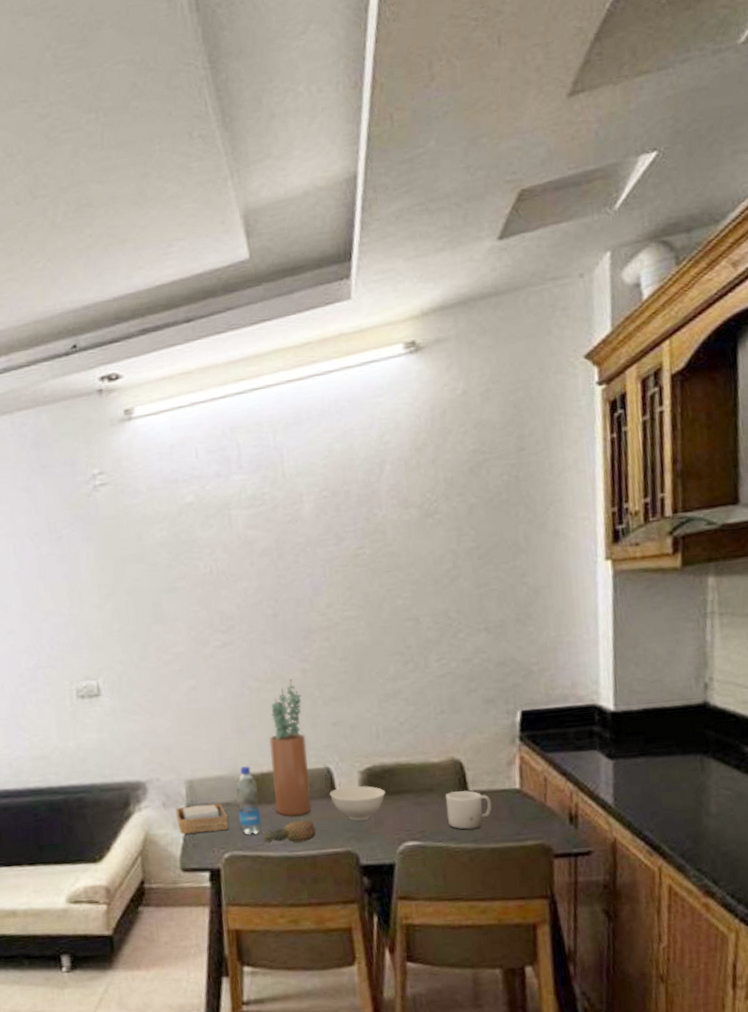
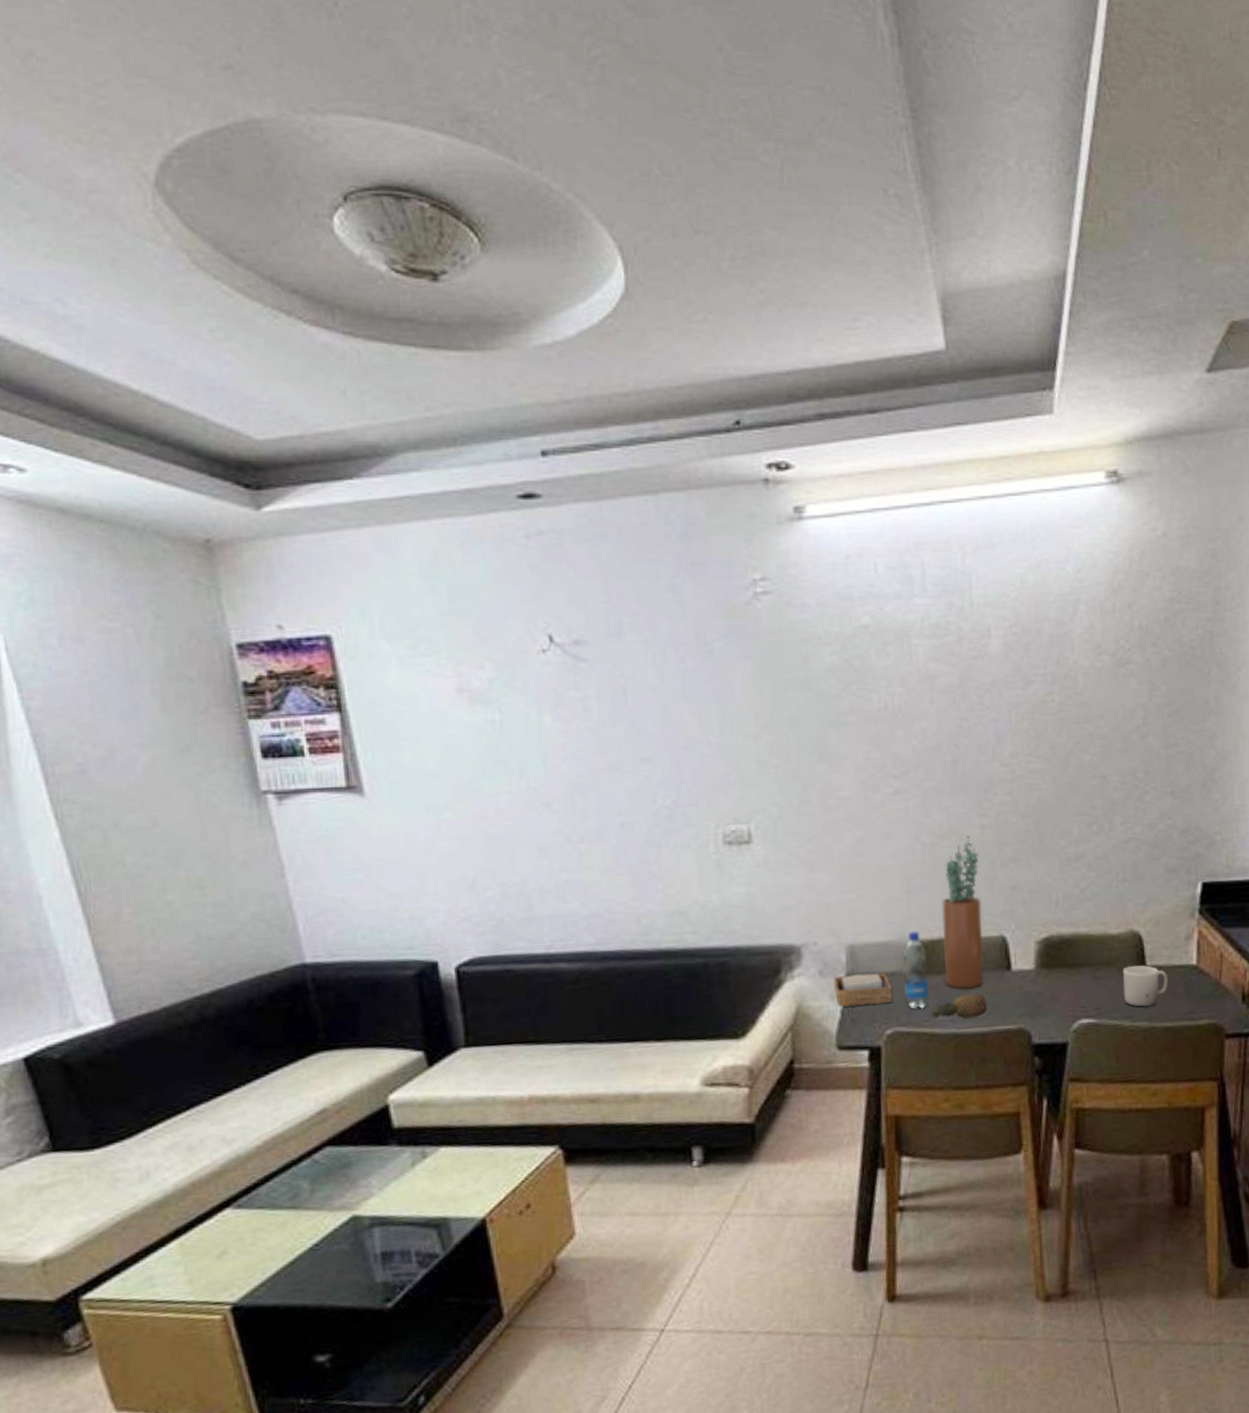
bowl: present [330,785,386,821] -> none [1004,957,1062,995]

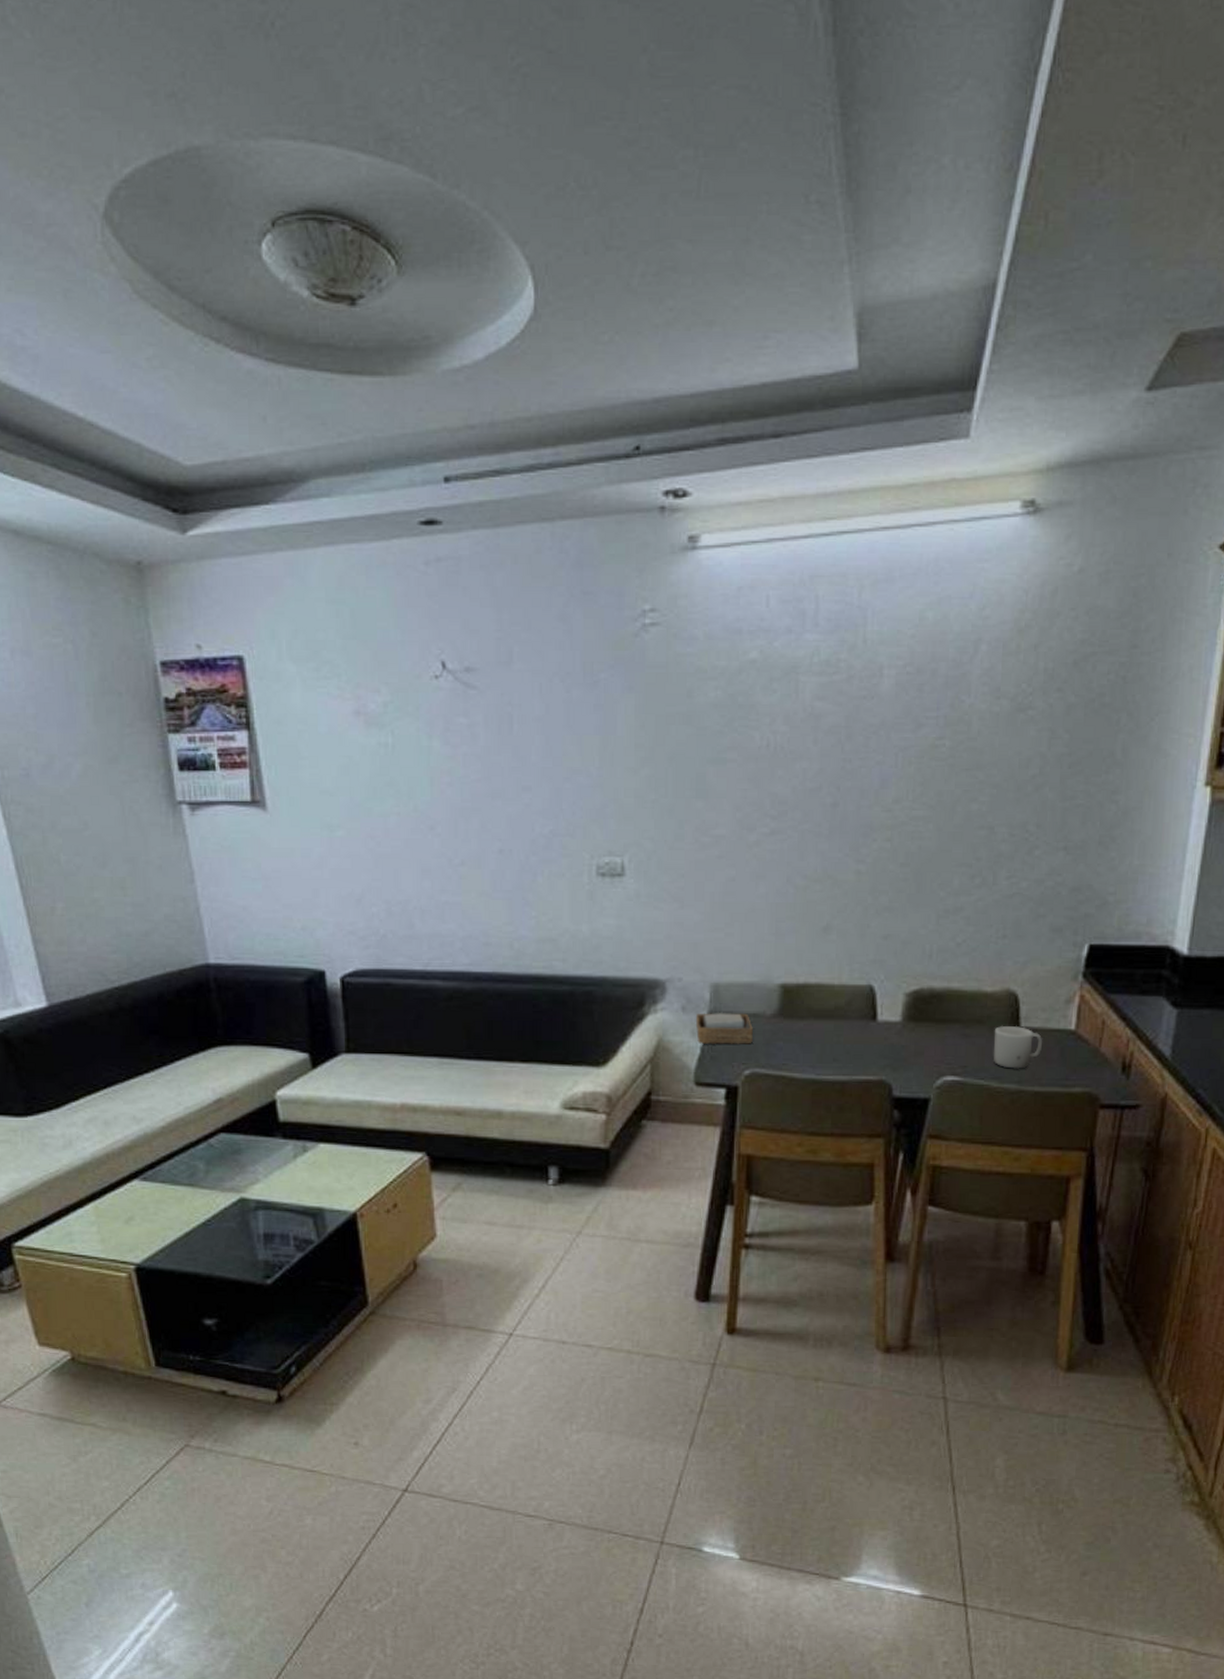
bottle: present [903,930,929,1010] -> none [765,973,791,1052]
fruit: present [928,993,988,1021] -> none [787,1040,849,1065]
vase: present [941,836,984,991] -> none [808,881,853,1038]

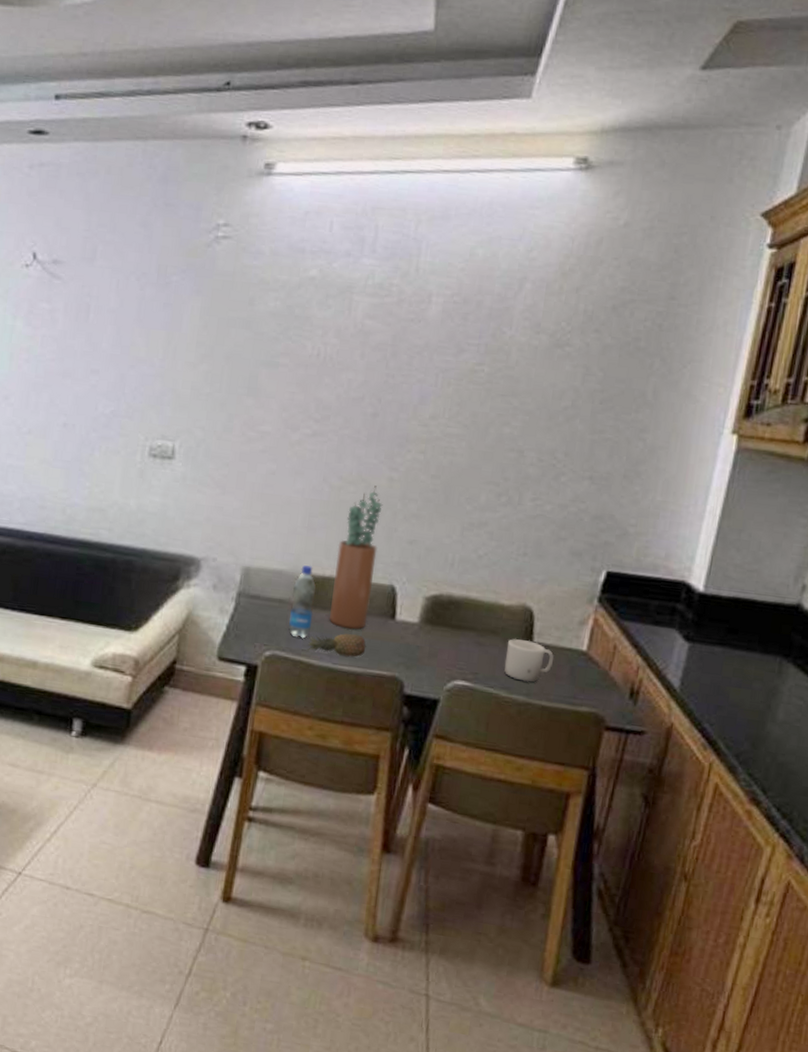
napkin holder: present [695,1013,753,1044] -> none [224,593,278,628]
bottle: none [765,973,791,1052] -> present [287,565,316,639]
fruit: none [787,1040,849,1065] -> present [306,633,366,657]
vase: none [808,881,853,1038] -> present [329,486,383,631]

